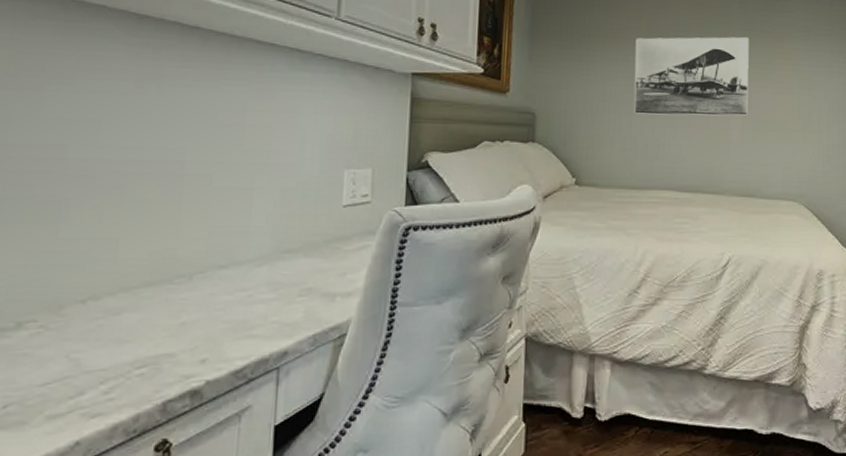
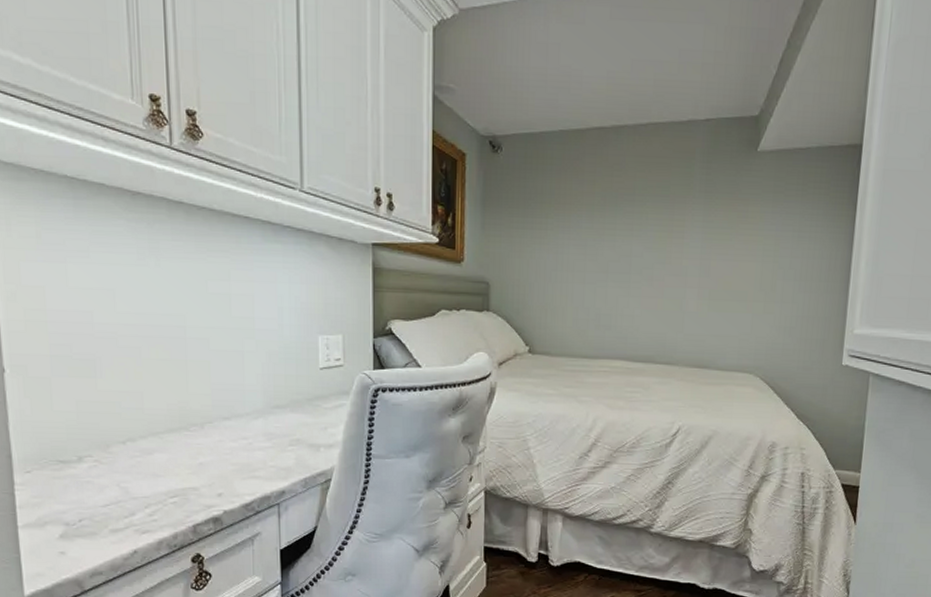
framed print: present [633,36,749,116] -> none [586,199,711,286]

